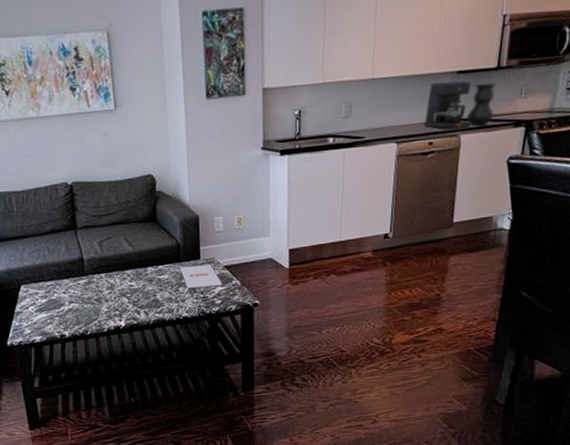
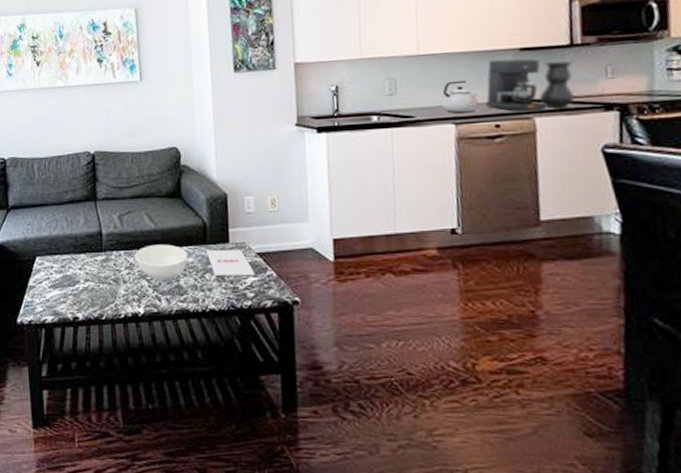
bowl: none [115,264,164,297] -> present [134,244,189,280]
kettle: none [388,102,419,133] -> present [441,80,479,114]

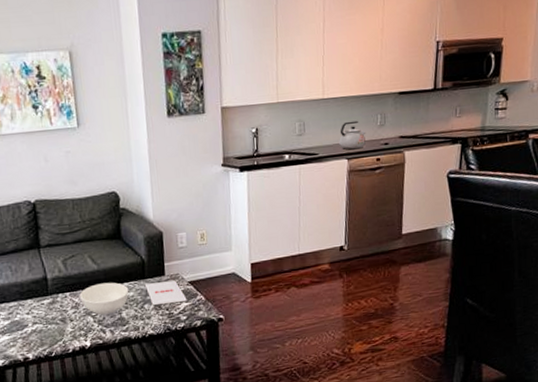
coffee maker: present [486,58,546,112] -> none [371,101,413,147]
vase: present [538,61,575,109] -> none [409,103,436,143]

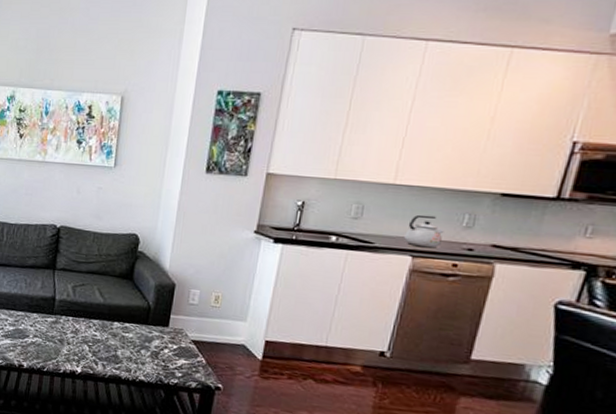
bowl: present [79,282,129,316] -> none [81,316,130,349]
magazine: present [145,280,187,306] -> none [146,330,187,360]

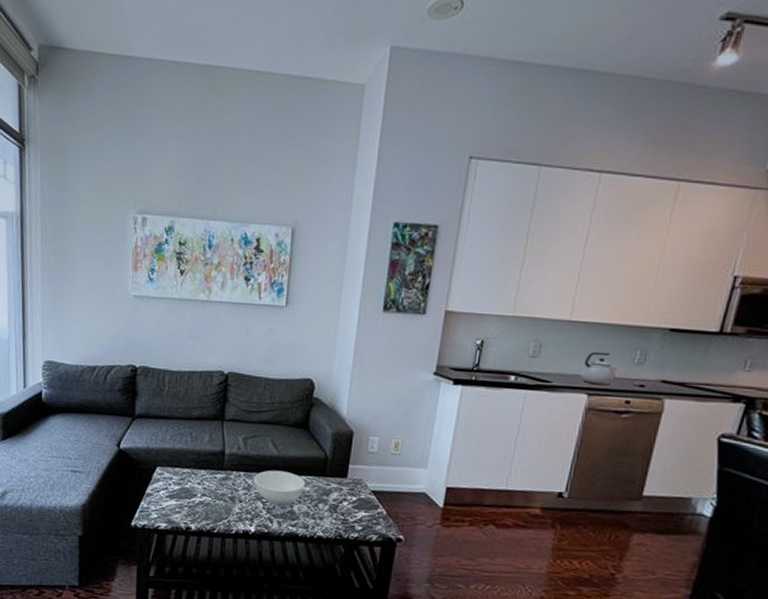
bowl: none [81,316,130,349] -> present [253,470,306,505]

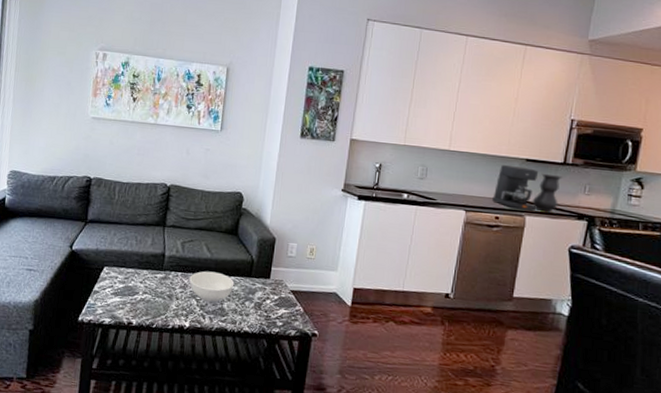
kettle: present [580,351,618,386] -> none [459,175,488,204]
coffee maker: none [623,336,686,393] -> present [492,164,539,211]
vase: none [674,345,718,394] -> present [532,173,564,213]

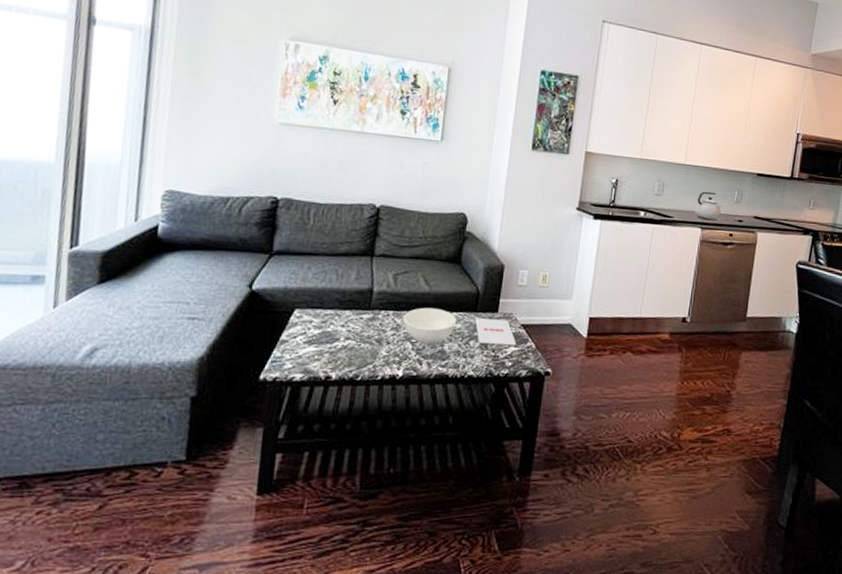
magazine: none [250,282,286,309] -> present [475,318,517,346]
kettle: none [459,175,488,204] -> present [695,191,722,221]
coffee maker: present [492,164,539,211] -> none [726,179,769,227]
vase: present [532,173,564,213] -> none [763,188,791,228]

